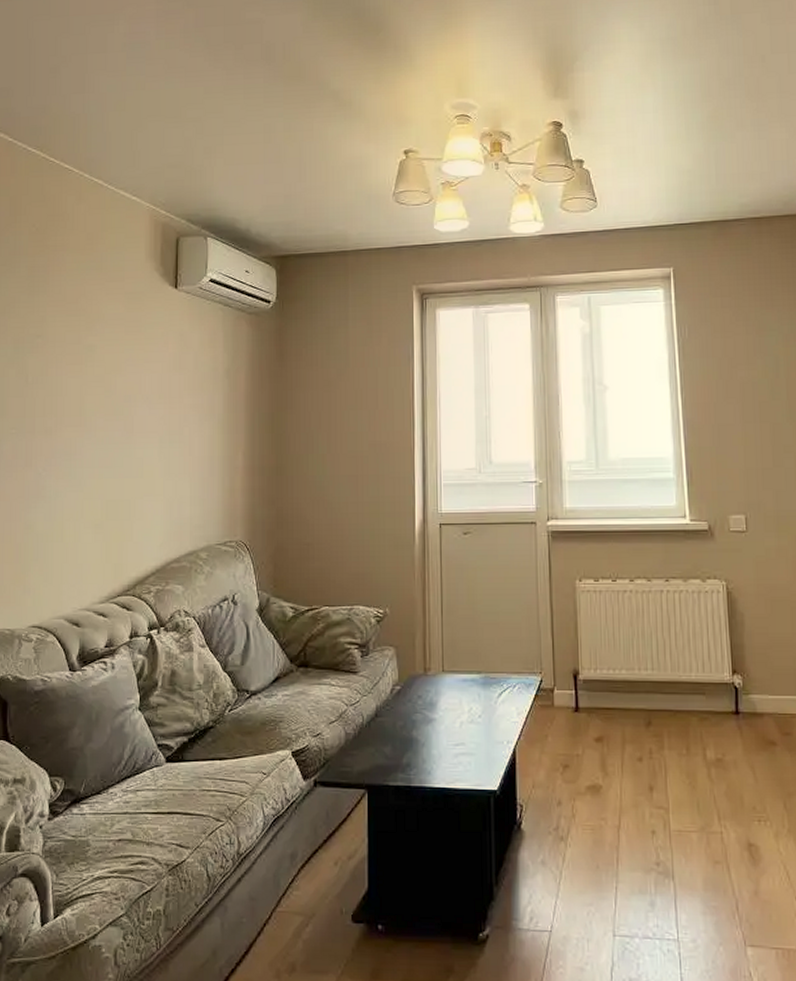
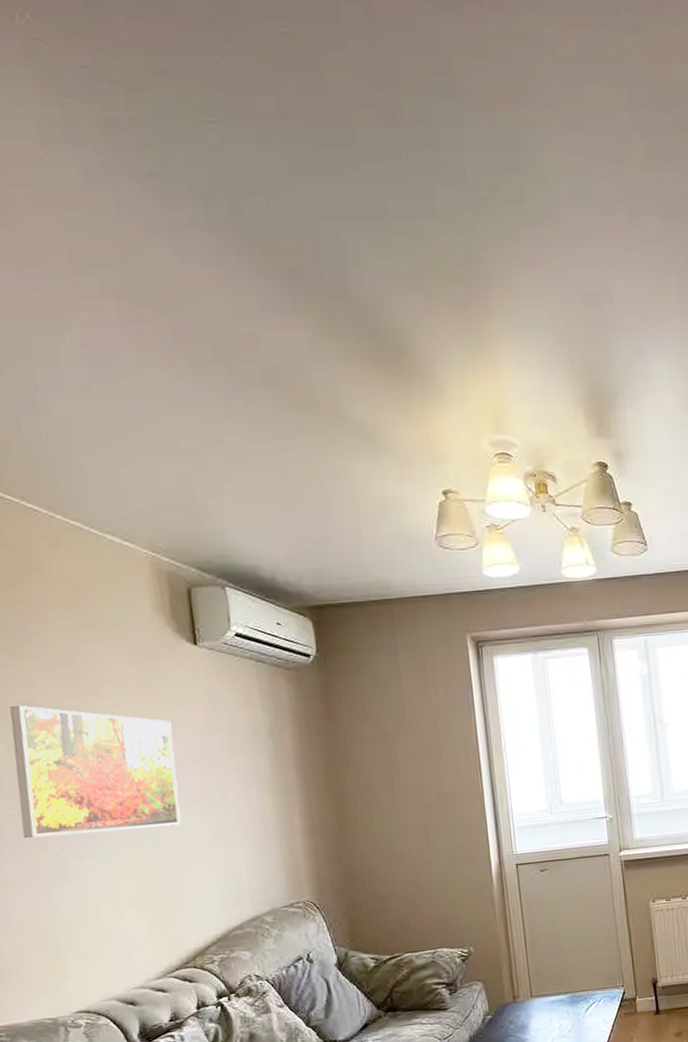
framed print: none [15,337,146,457] -> present [10,705,182,839]

